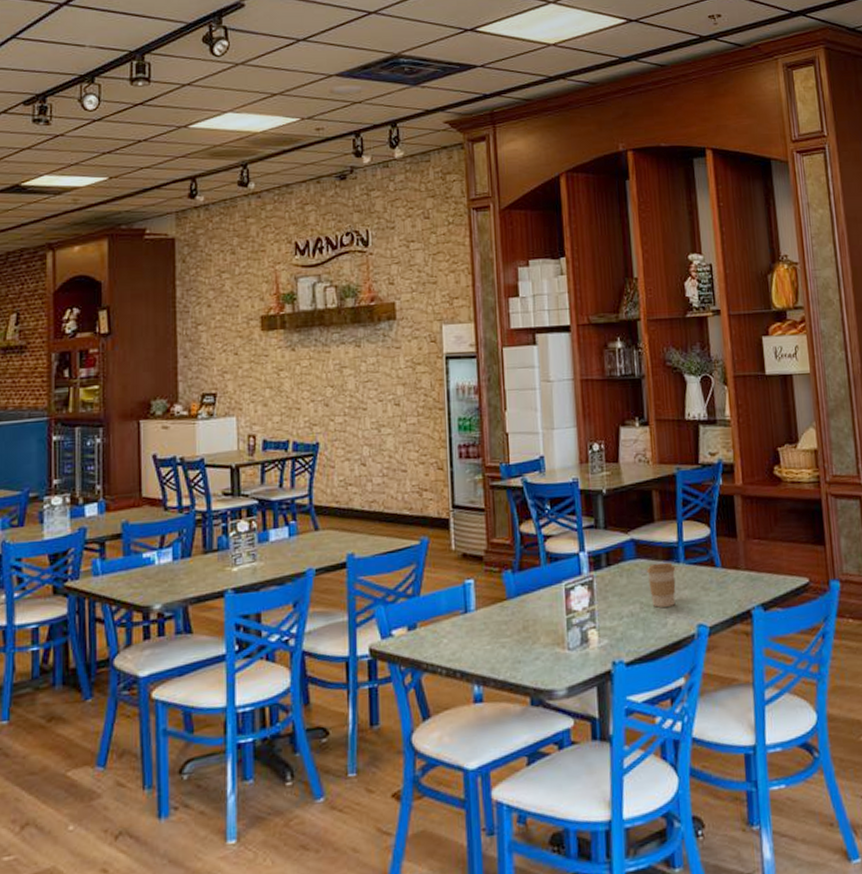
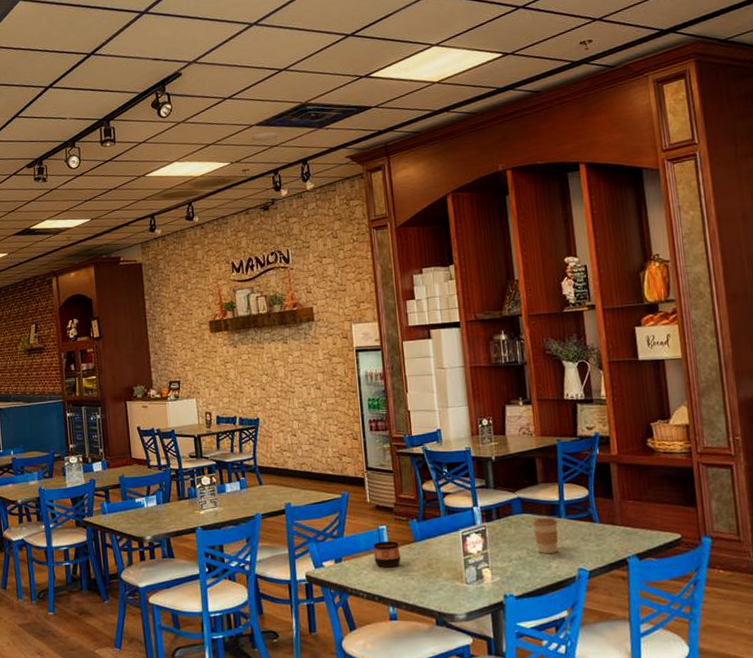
cup: none [457,598,491,633] -> present [373,540,401,567]

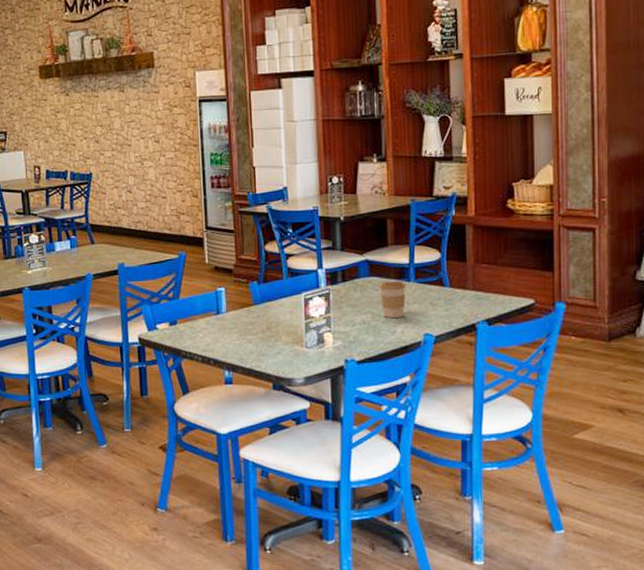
cup: present [373,540,401,567] -> none [210,303,239,330]

